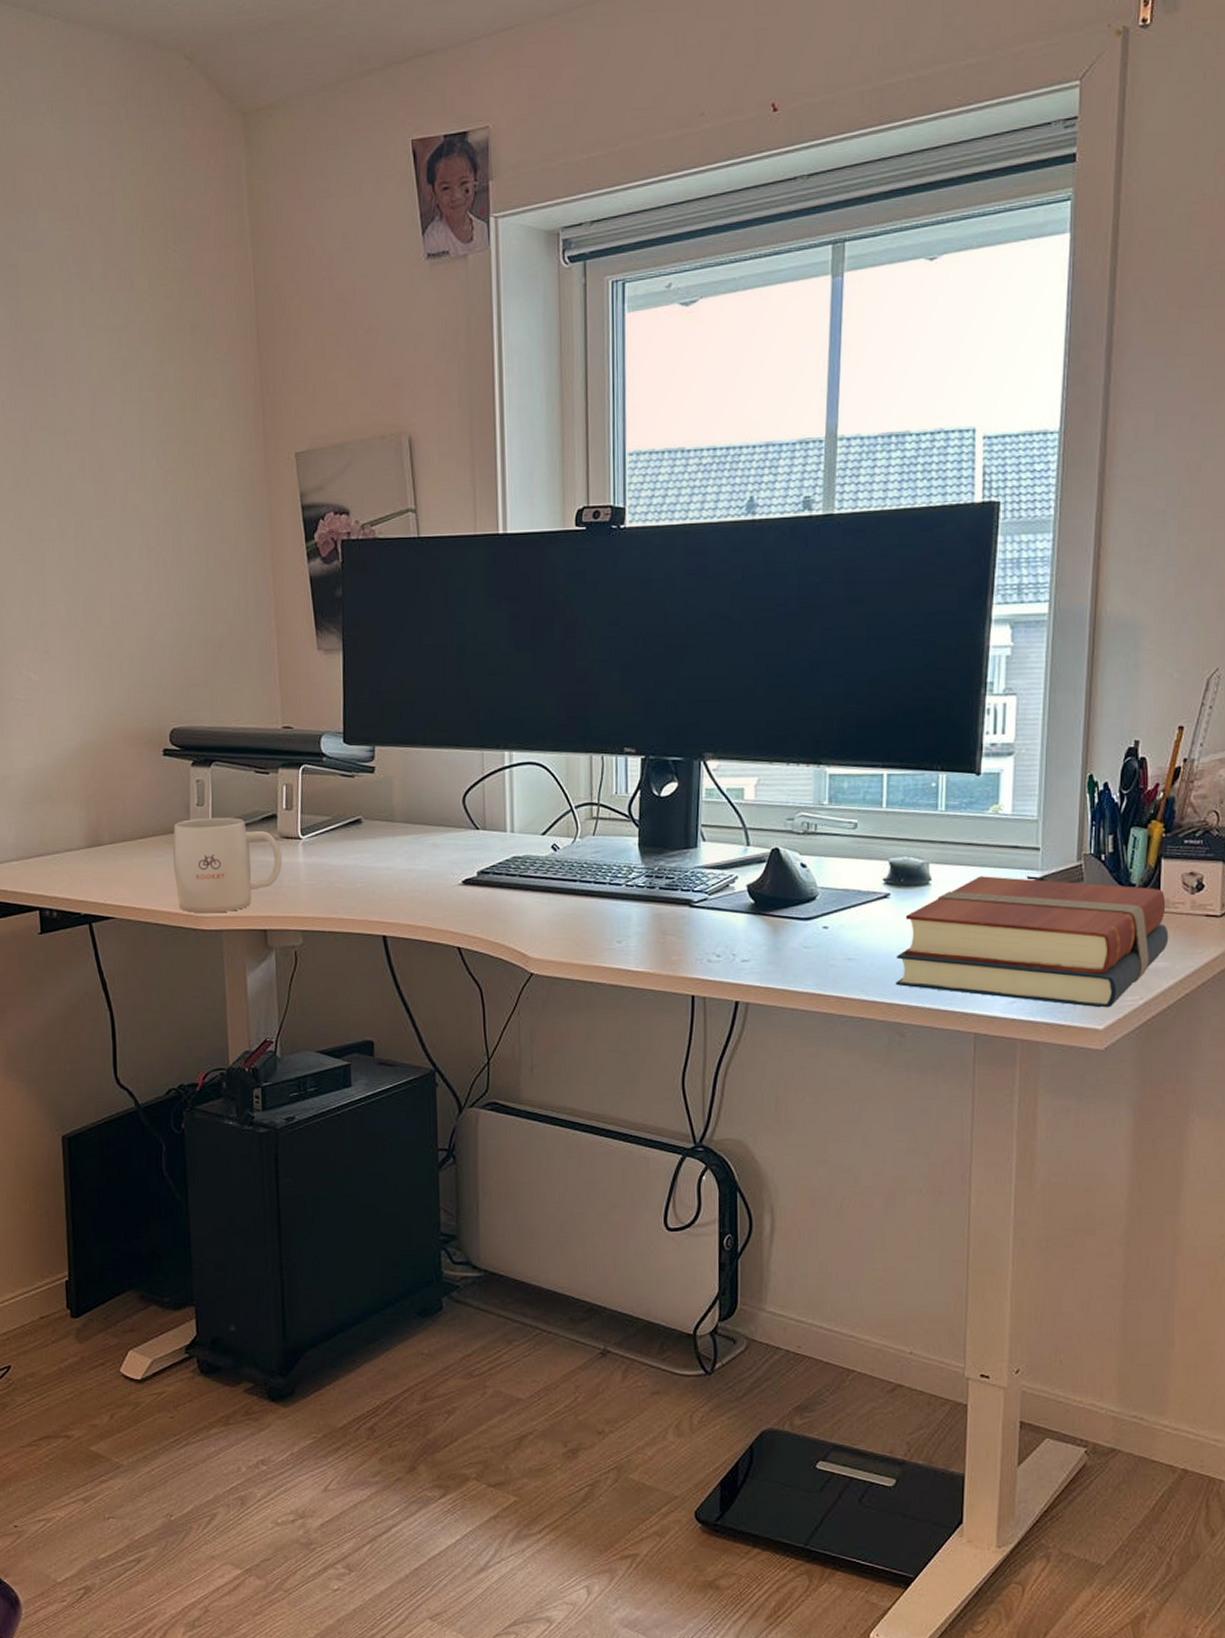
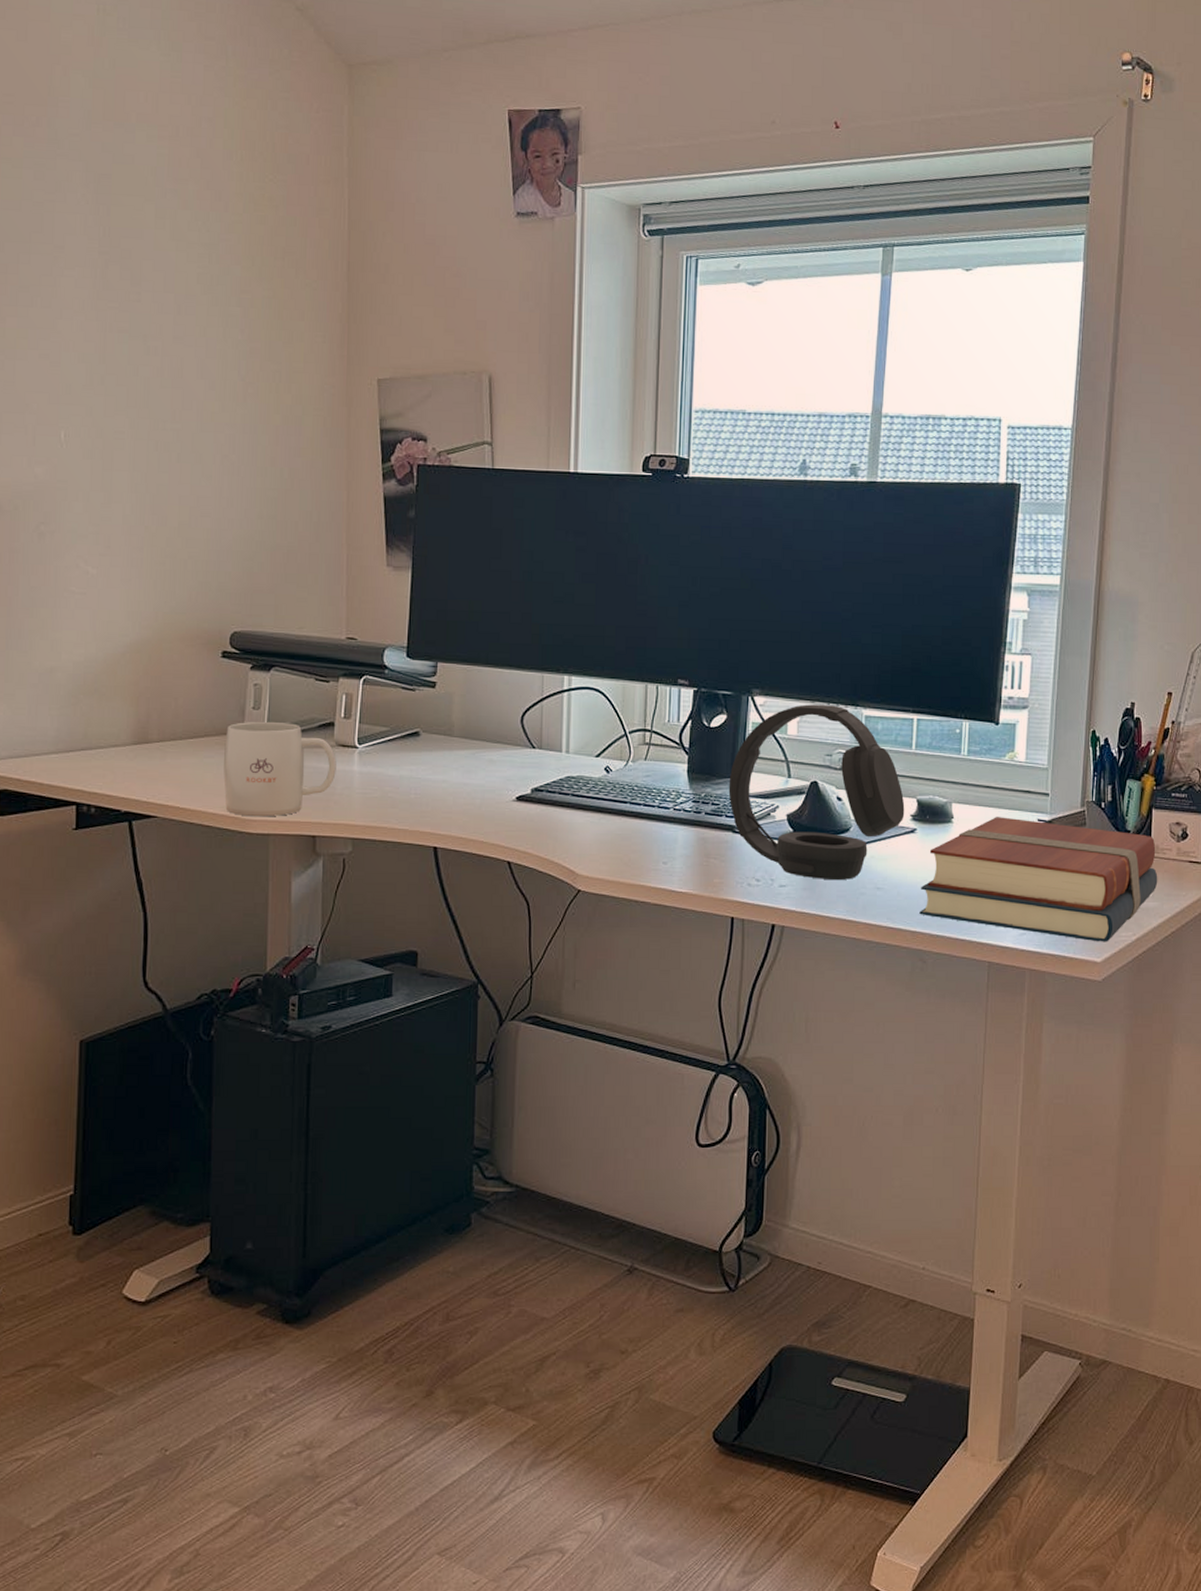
headphones: none [683,765,876,952] -> present [728,704,905,880]

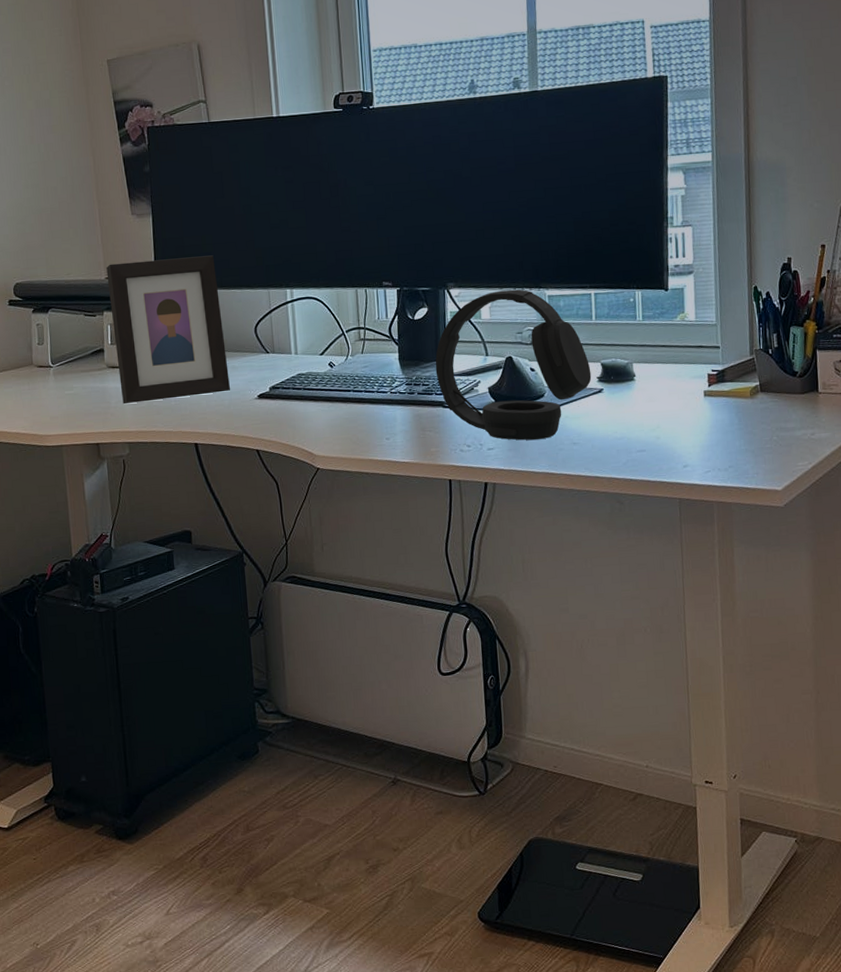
mug: present [223,721,336,817] -> none [19,353,110,433]
picture frame: none [348,621,484,791] -> present [106,255,230,404]
books: present [919,817,1158,942] -> none [612,371,828,473]

